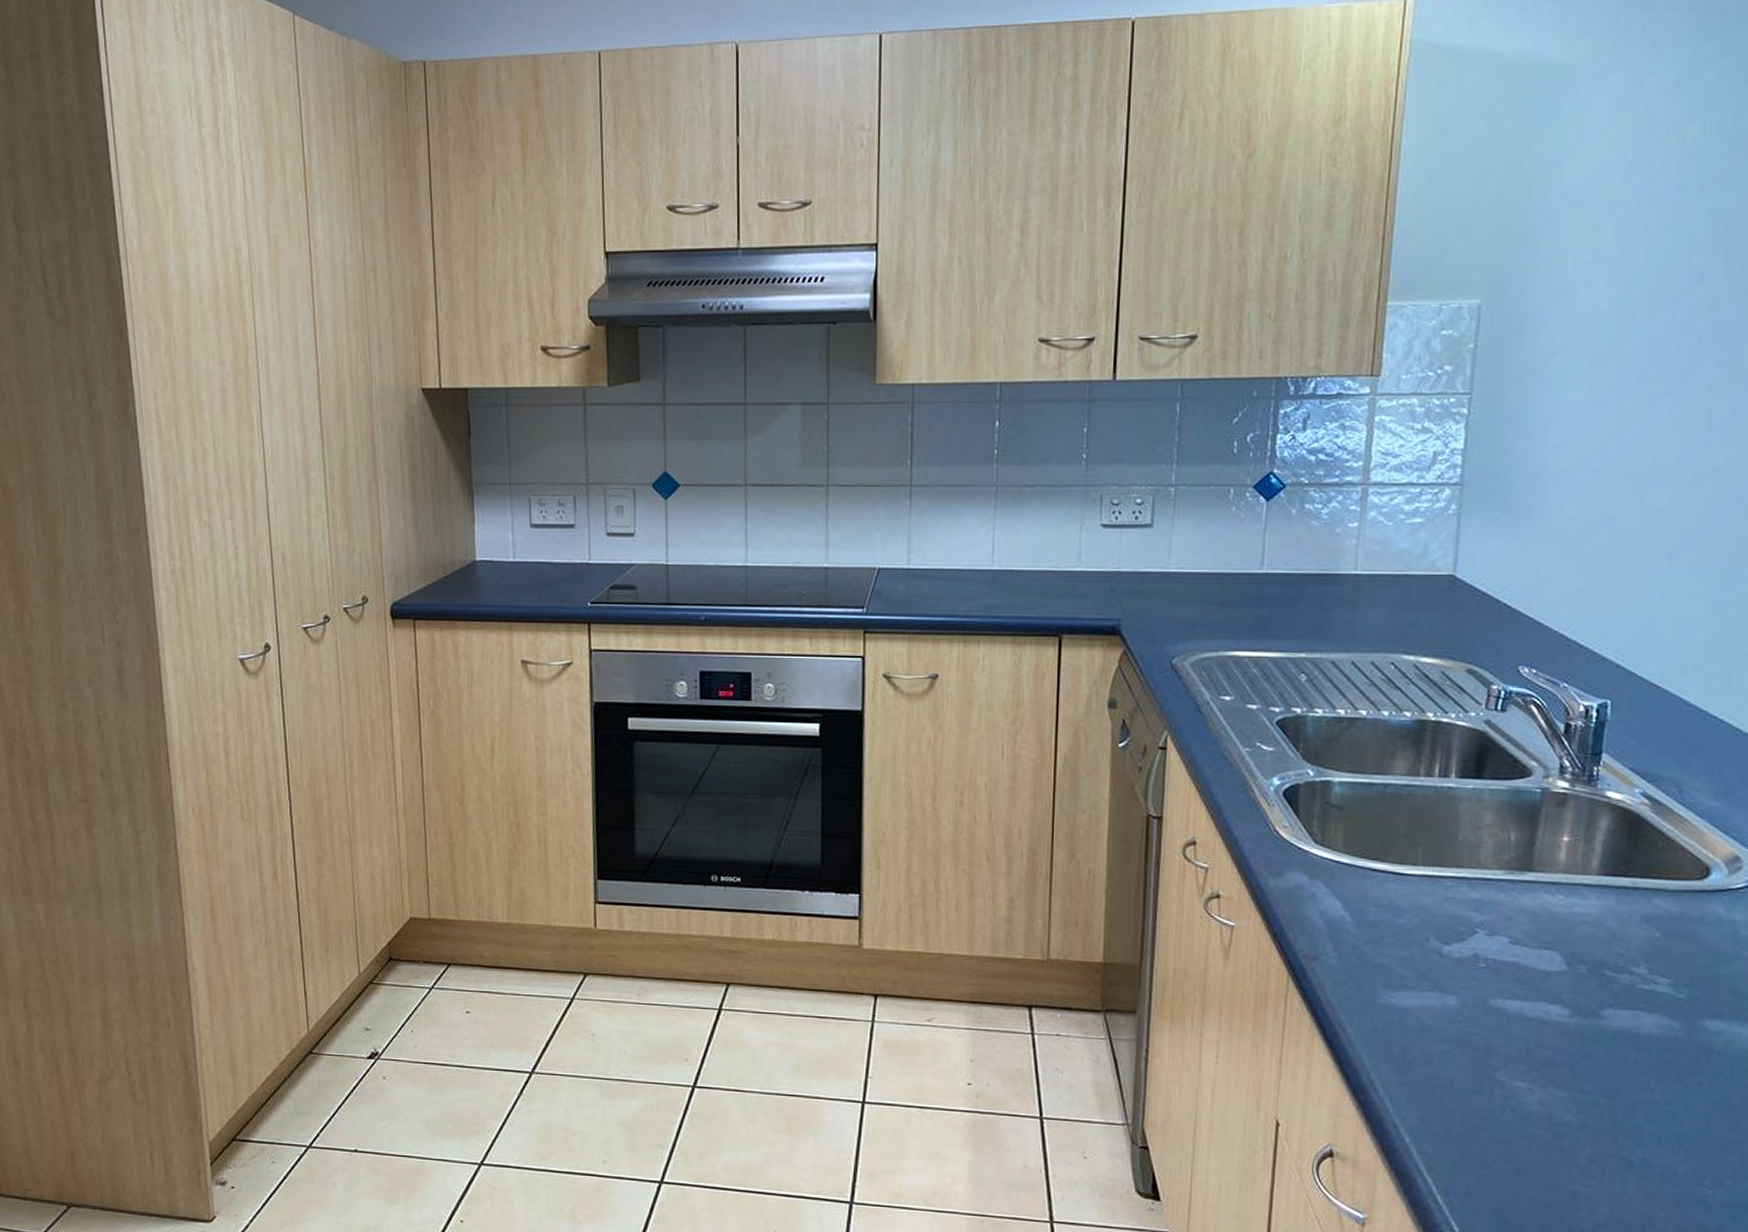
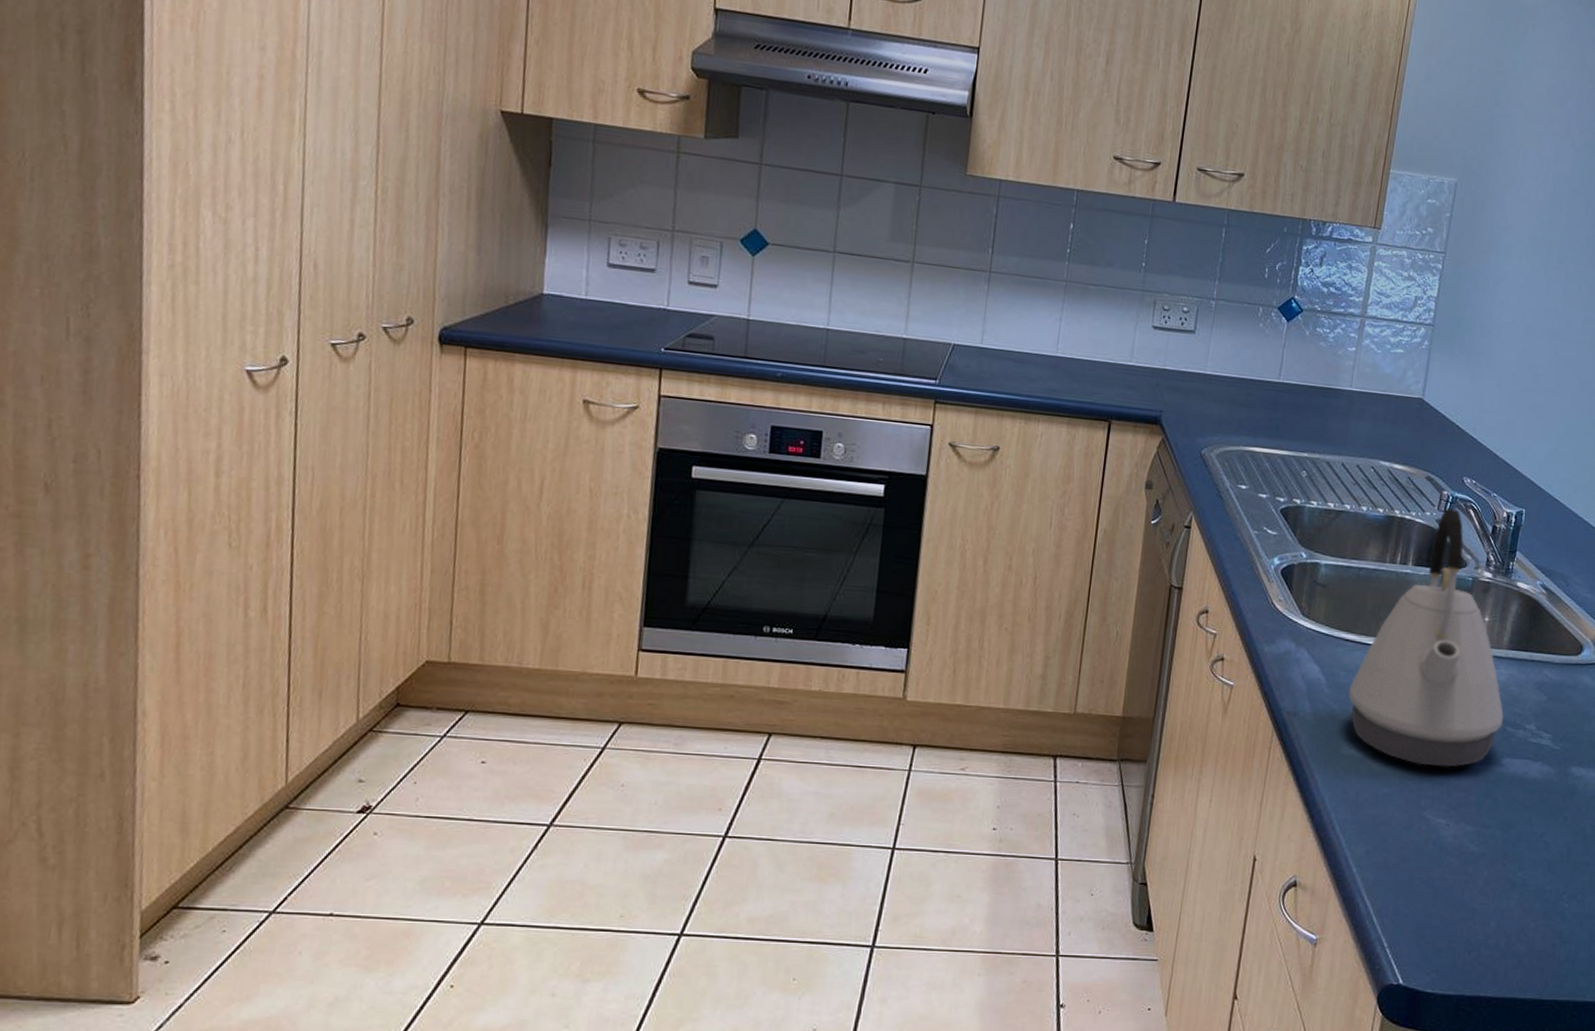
kettle: none [1383,705,1600,1020] -> present [1349,507,1504,767]

